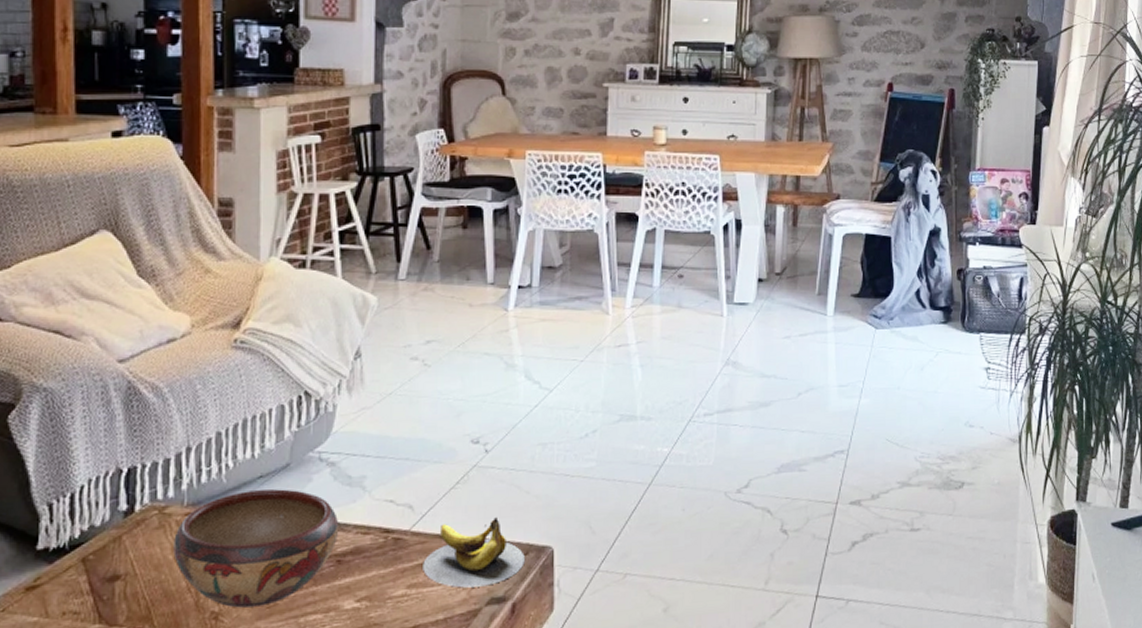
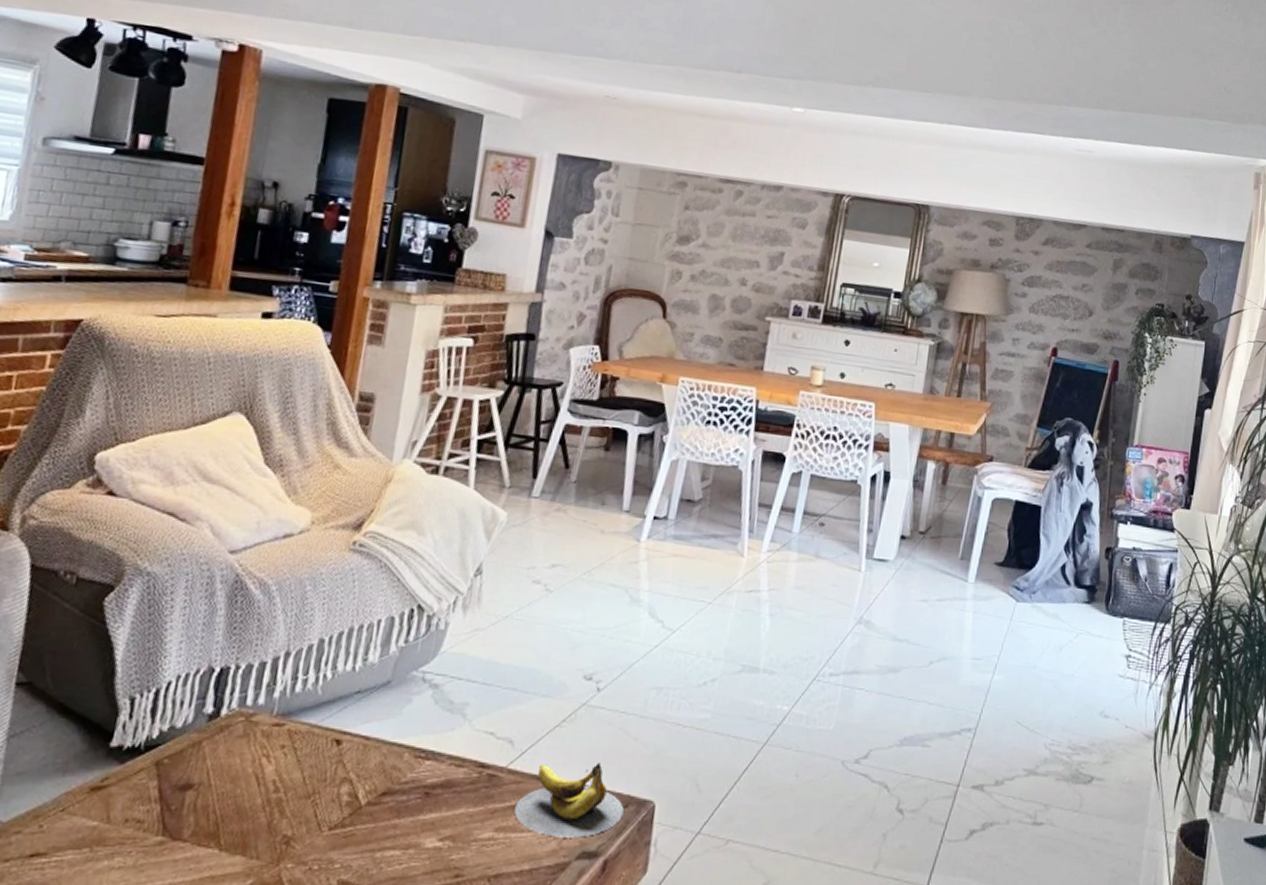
decorative bowl: present [173,489,339,608] -> none [253,706,433,835]

